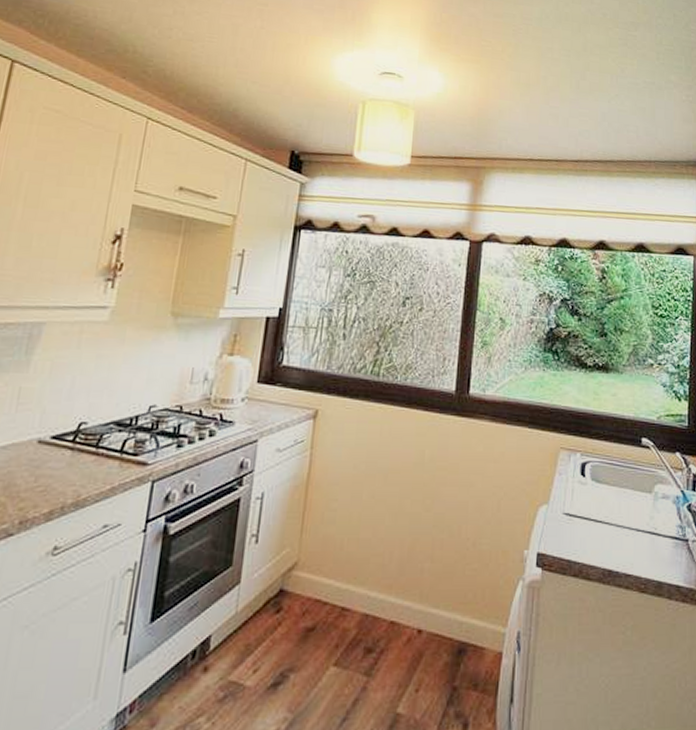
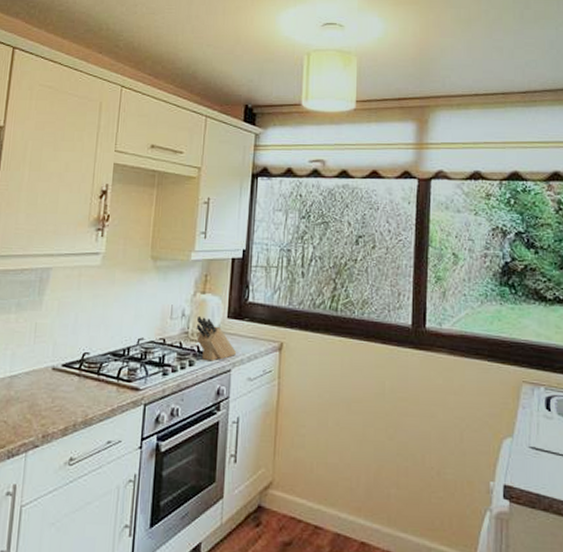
knife block: none [220,380,266,431] -> present [196,315,237,361]

